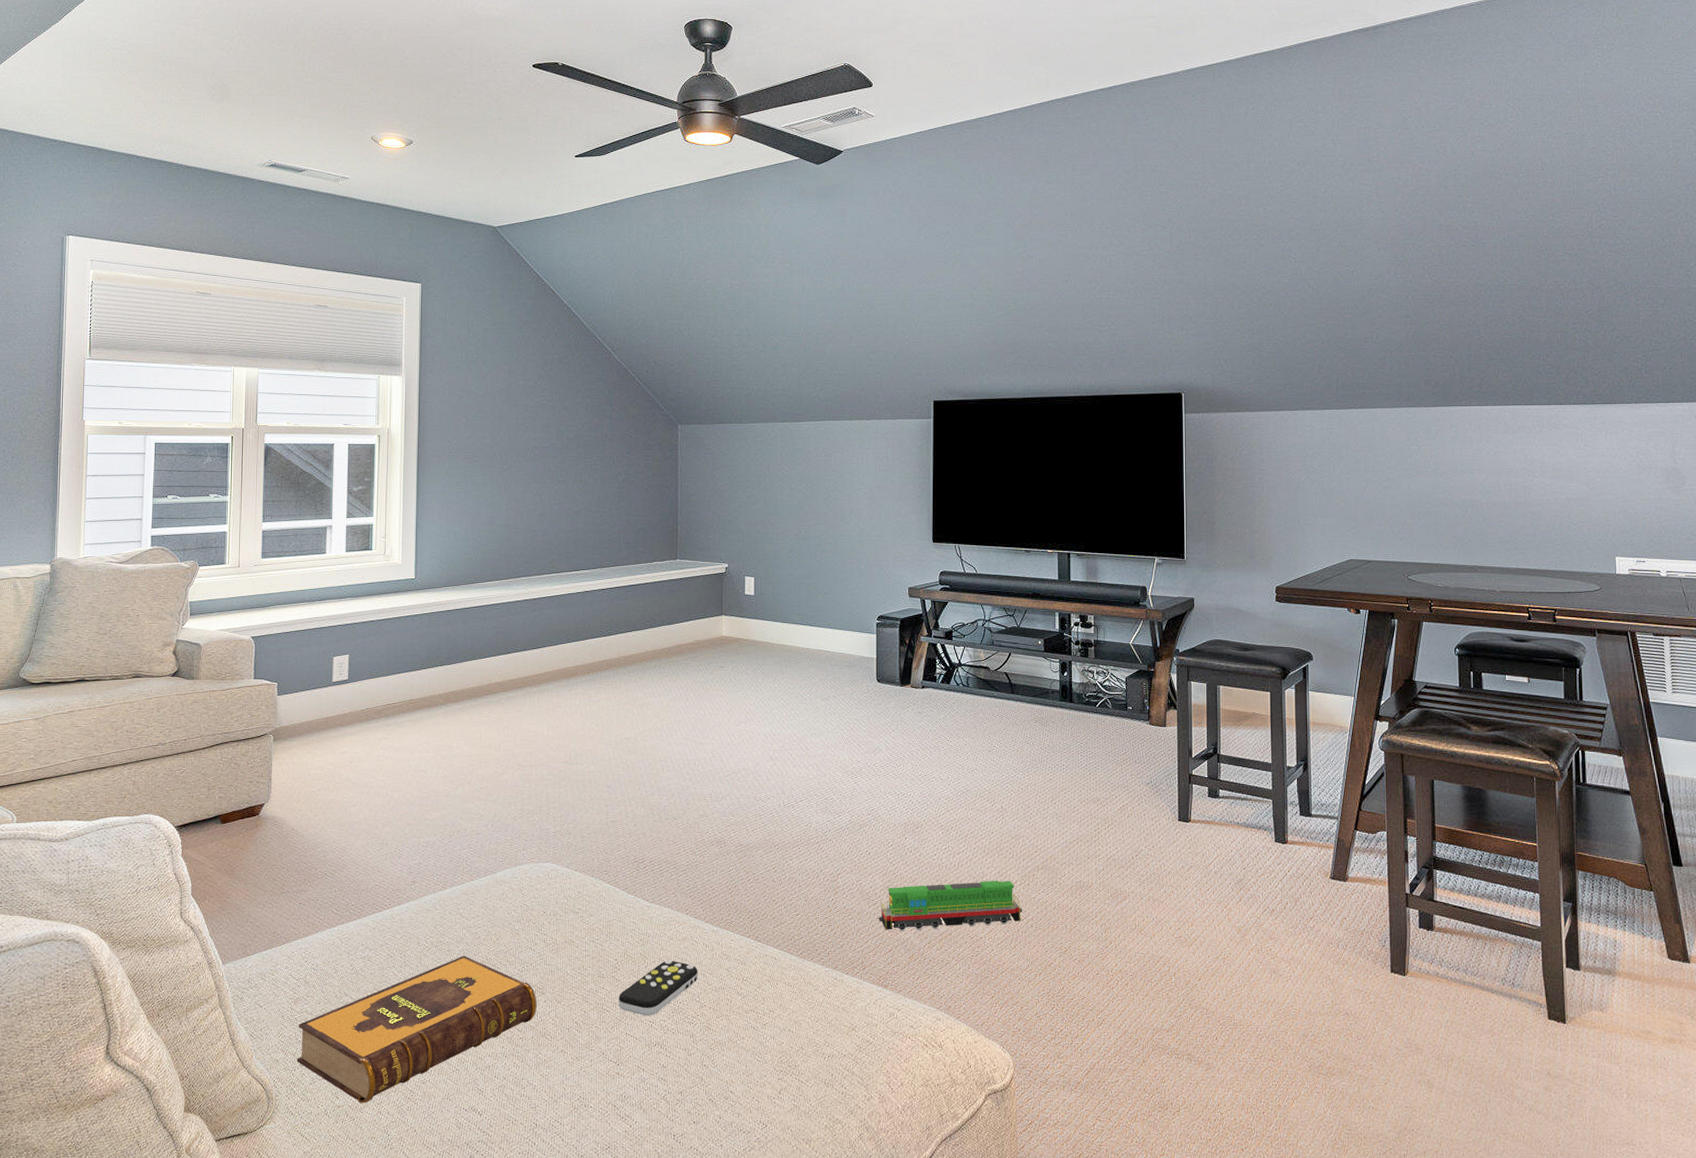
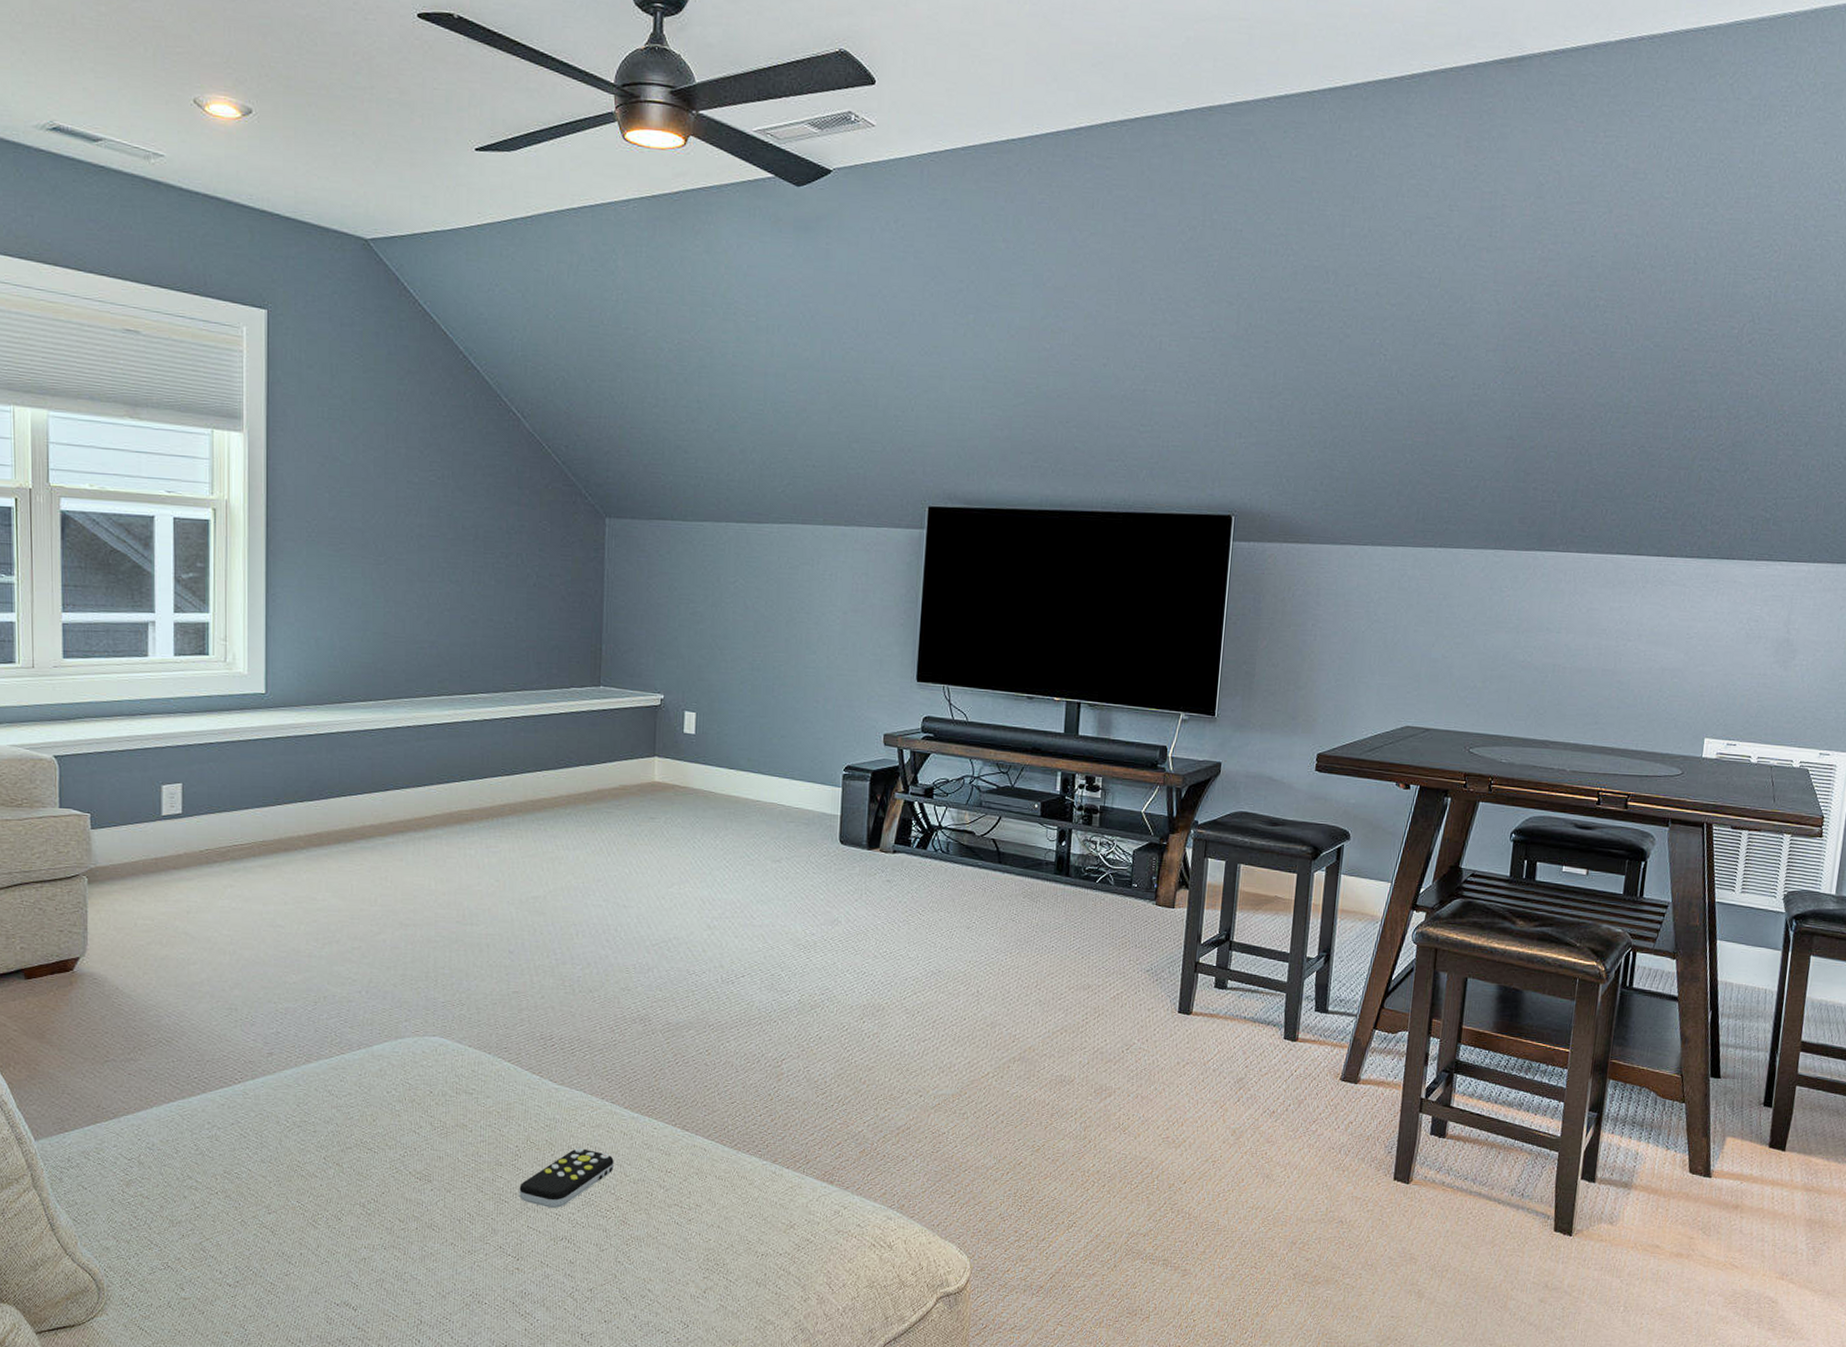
hardback book: present [297,956,537,1103] -> none [131,1138,422,1296]
toy train: present [878,880,1022,931] -> none [827,1071,993,1124]

